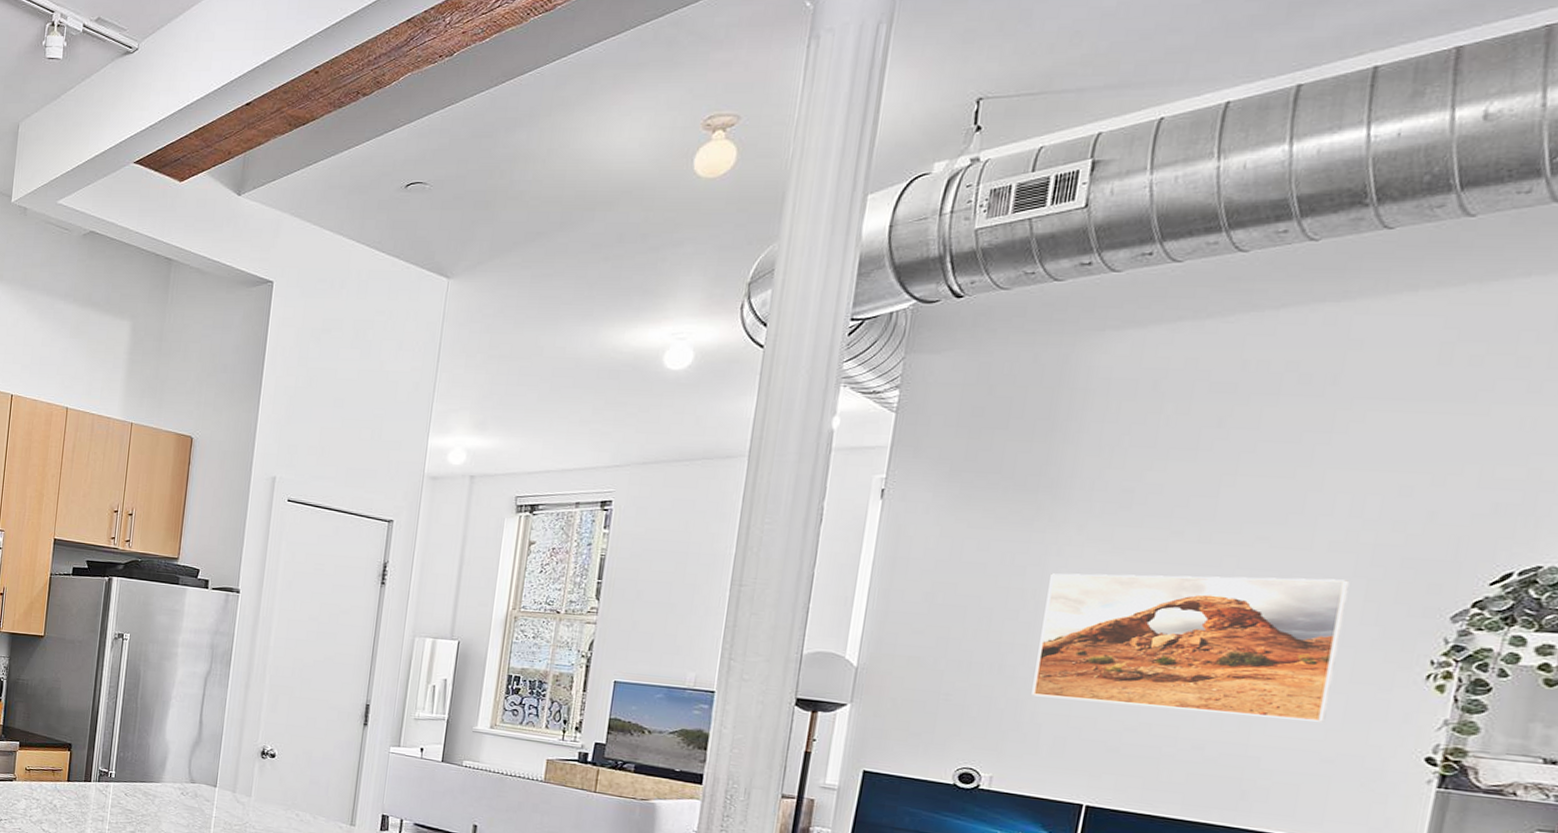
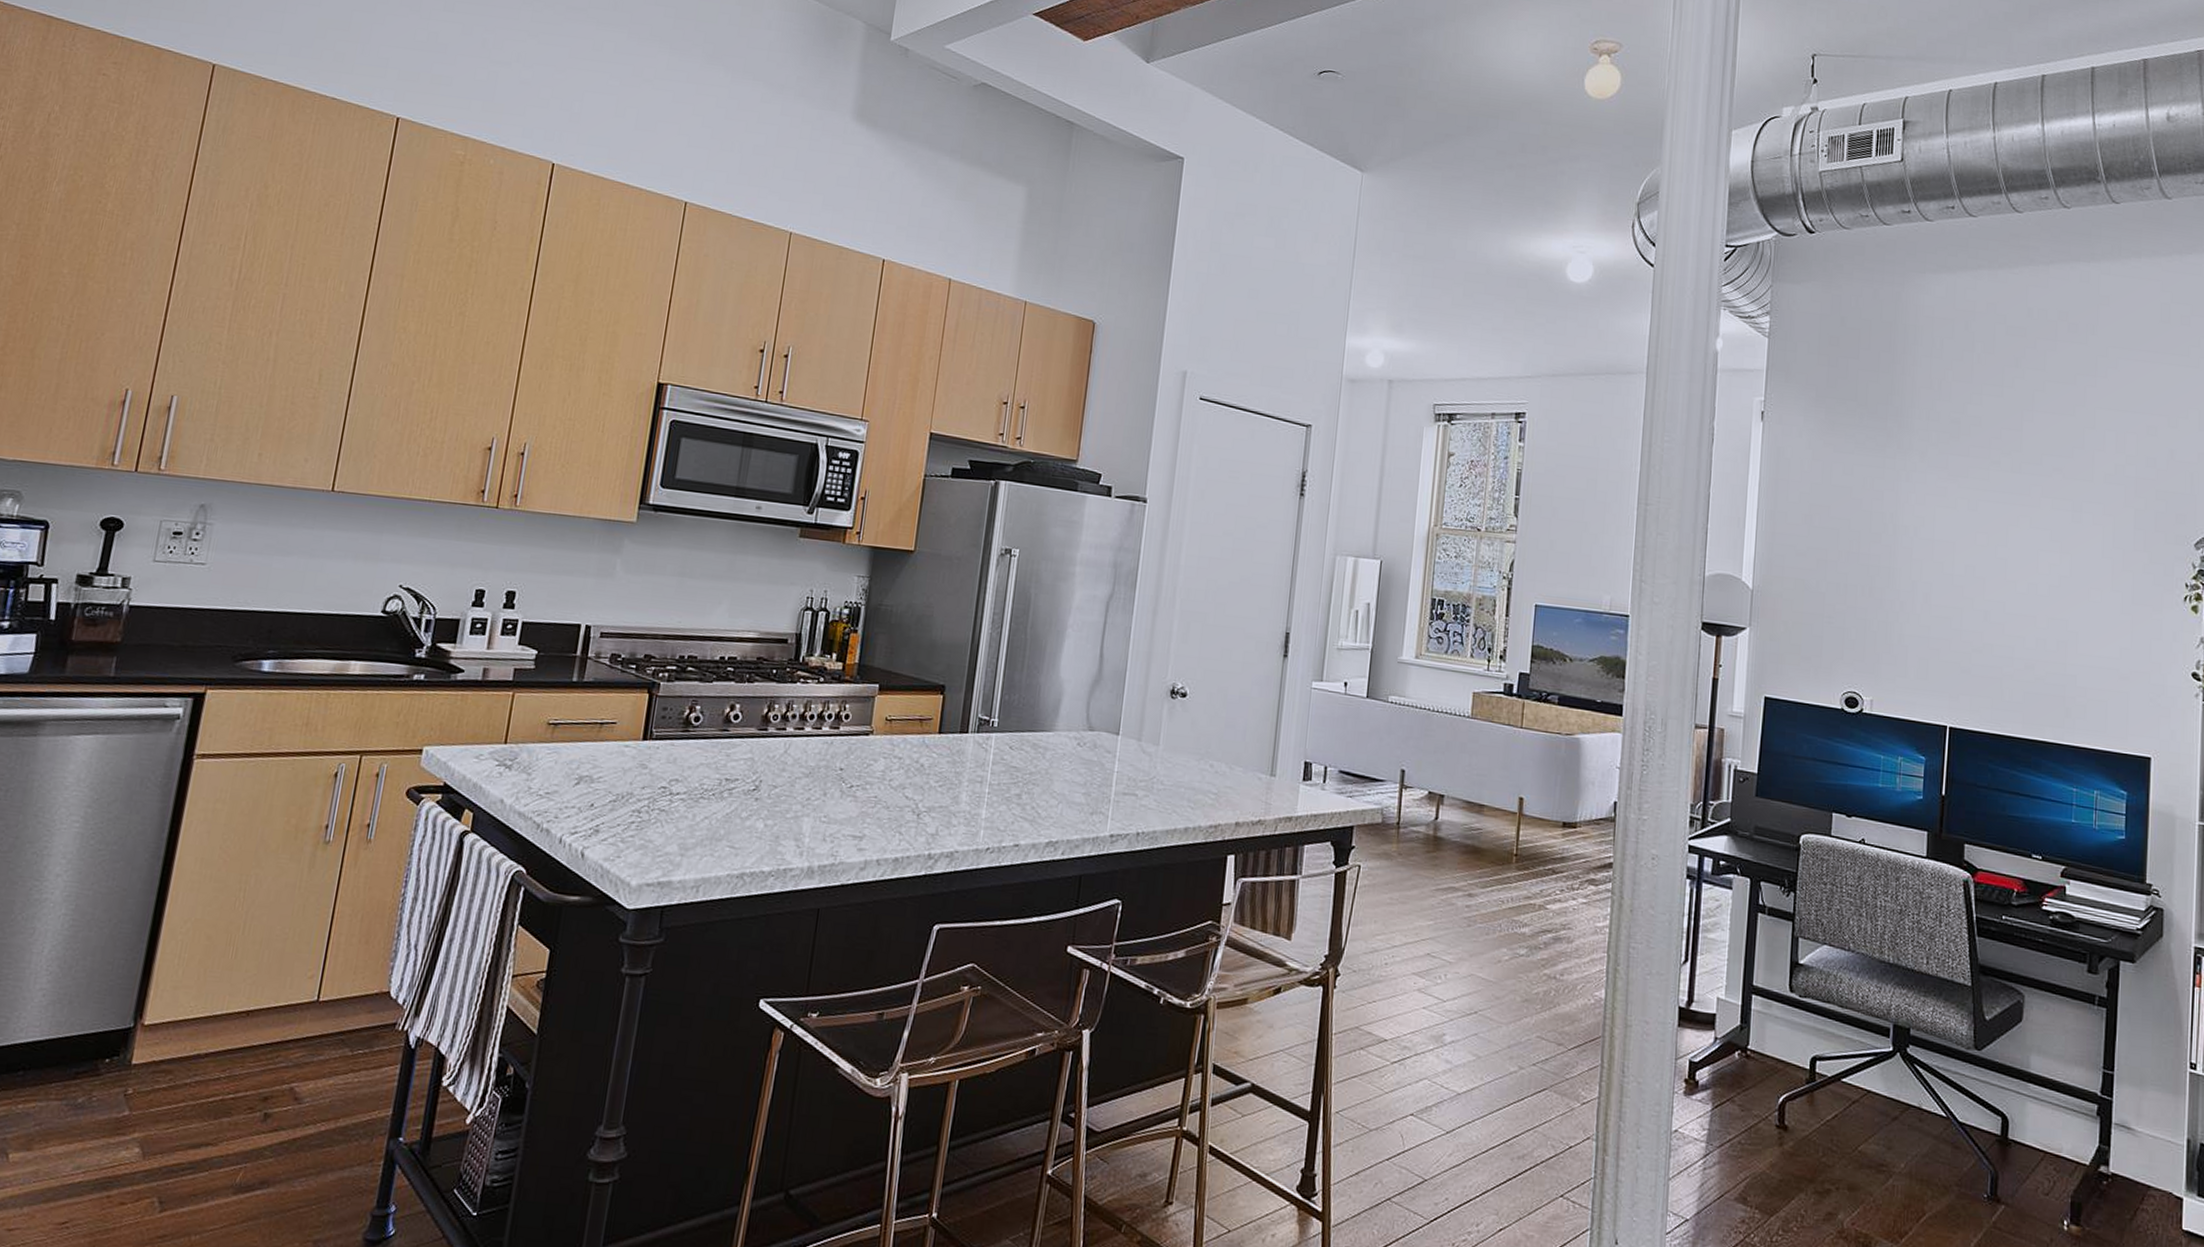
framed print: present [1031,573,1350,722] -> none [1898,498,2123,641]

